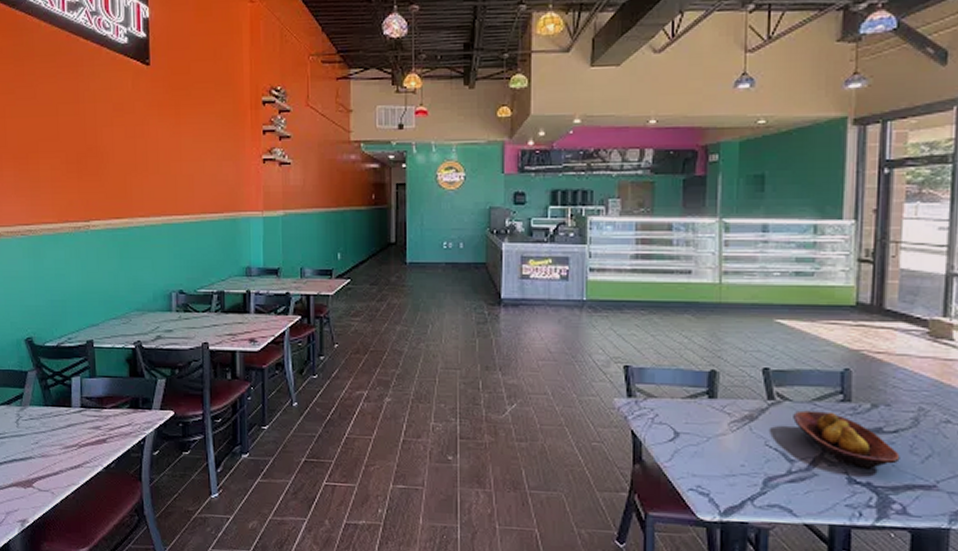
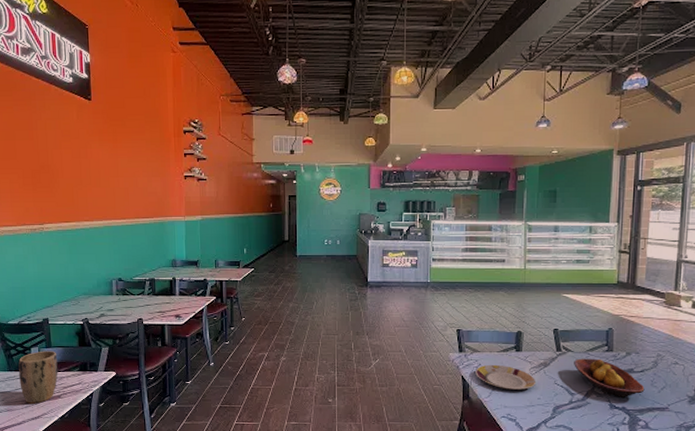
plant pot: none [56,381,104,449] -> present [18,351,58,404]
plate: none [651,415,739,454] -> present [475,364,536,391]

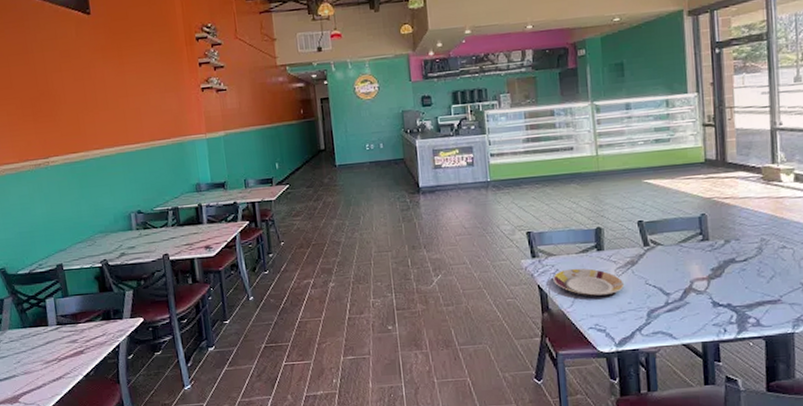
plant pot: present [18,351,58,404] -> none [32,300,79,363]
fruit bowl: present [574,358,645,399] -> none [665,250,751,294]

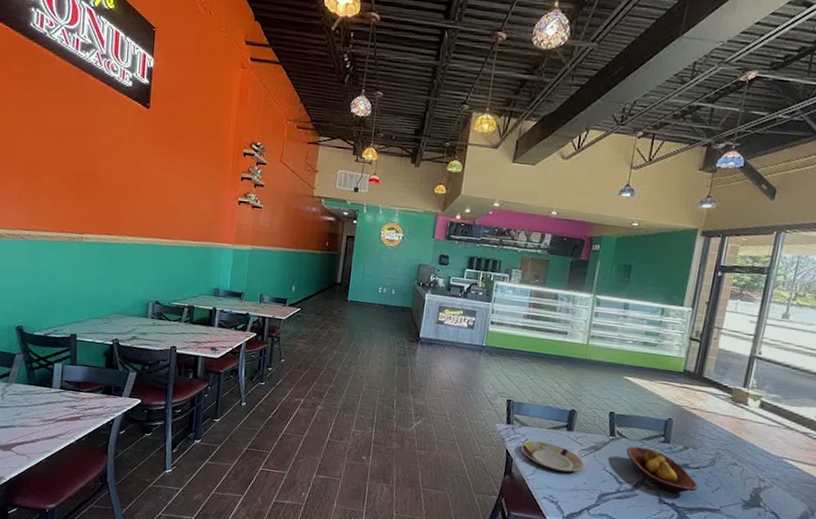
fruit bowl: none [665,250,751,294] -> present [626,446,698,495]

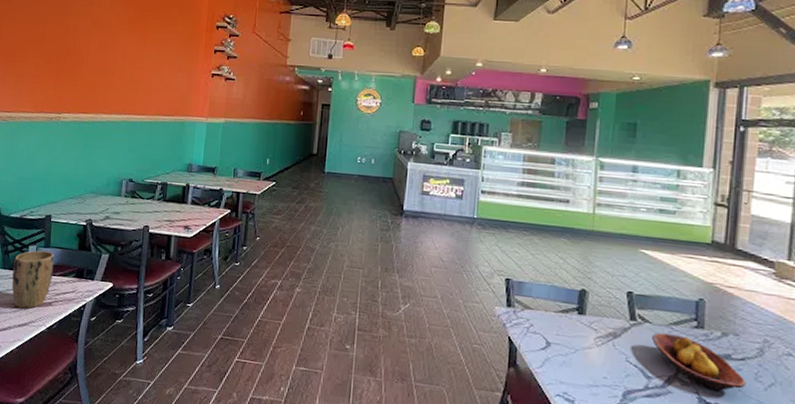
plant pot: none [38,367,81,423] -> present [11,250,55,309]
plate: present [521,440,585,472] -> none [526,326,603,364]

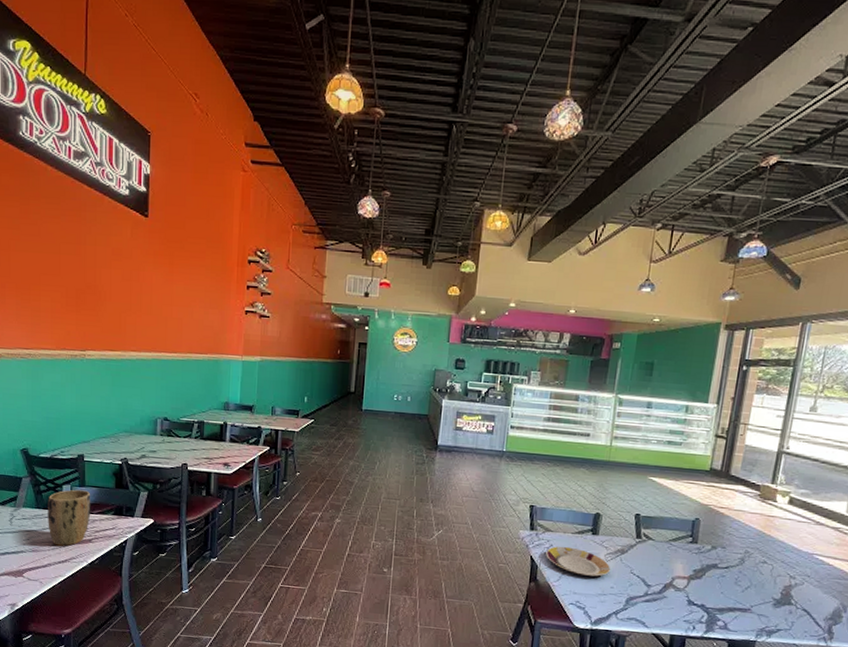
plate: none [526,326,603,364] -> present [546,546,611,577]
fruit bowl: present [652,332,746,392] -> none [653,548,728,595]

